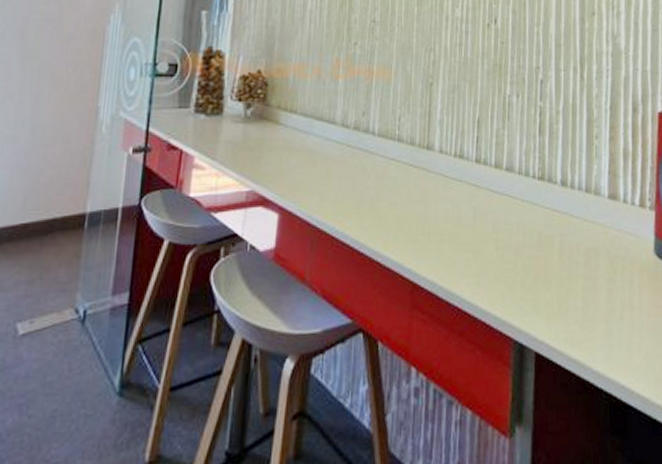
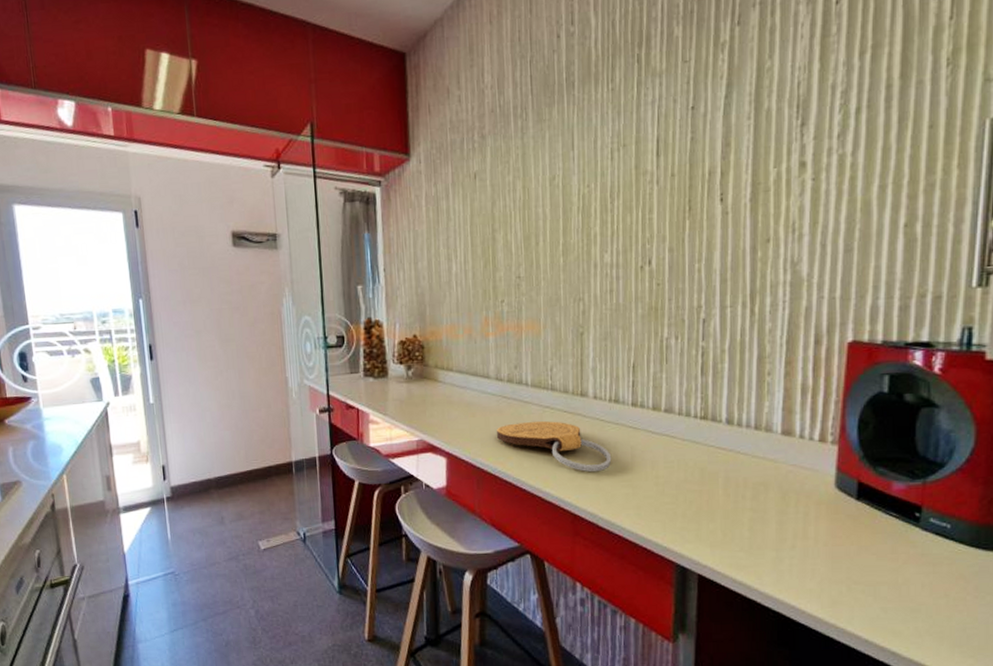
cutting board: none [338,174,455,234] -> present [497,420,612,472]

